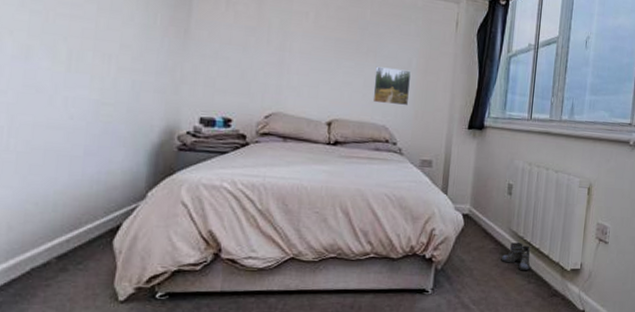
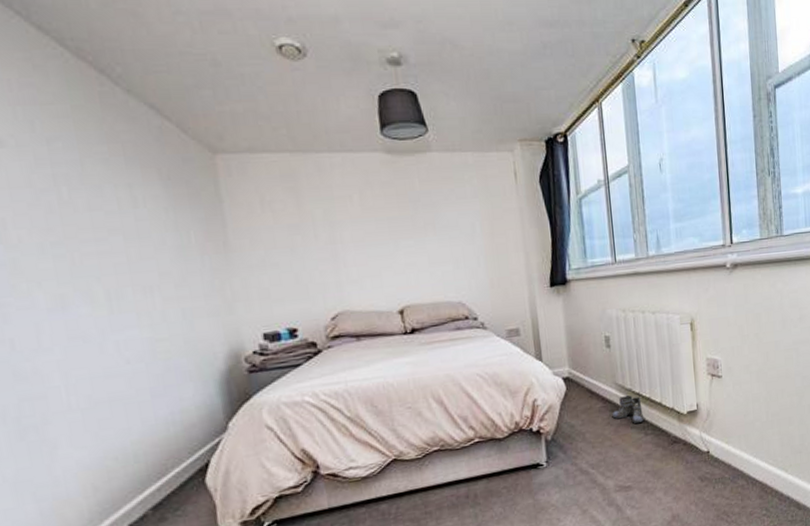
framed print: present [372,66,412,106] -> none [437,236,482,280]

